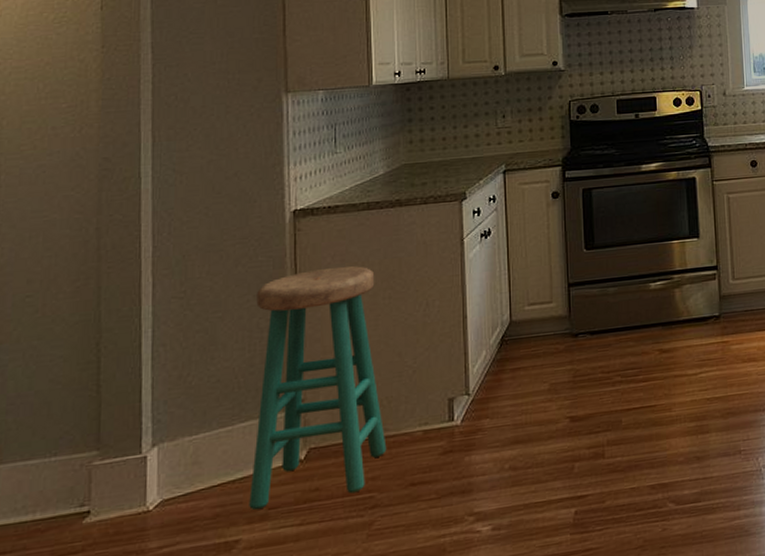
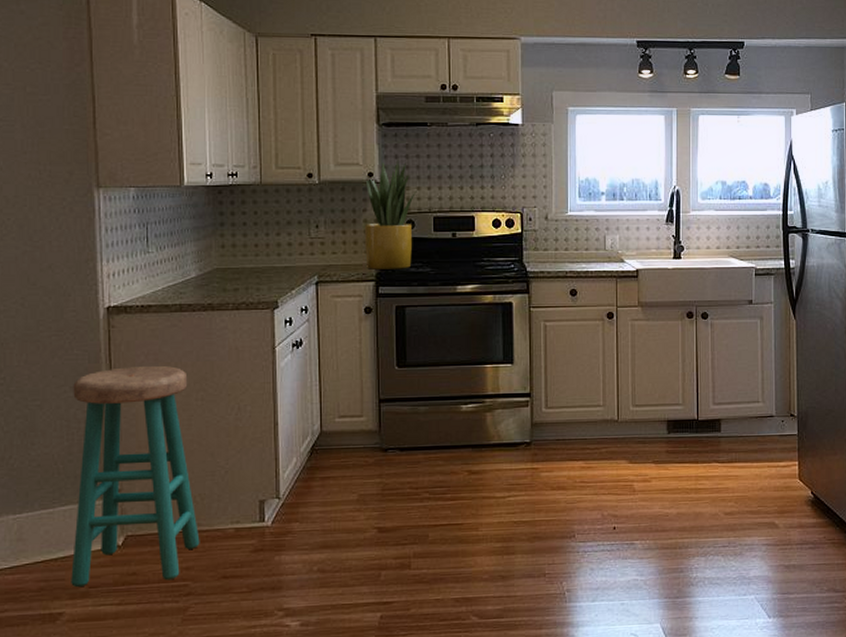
planter: none [549,45,600,155] -> present [364,157,417,270]

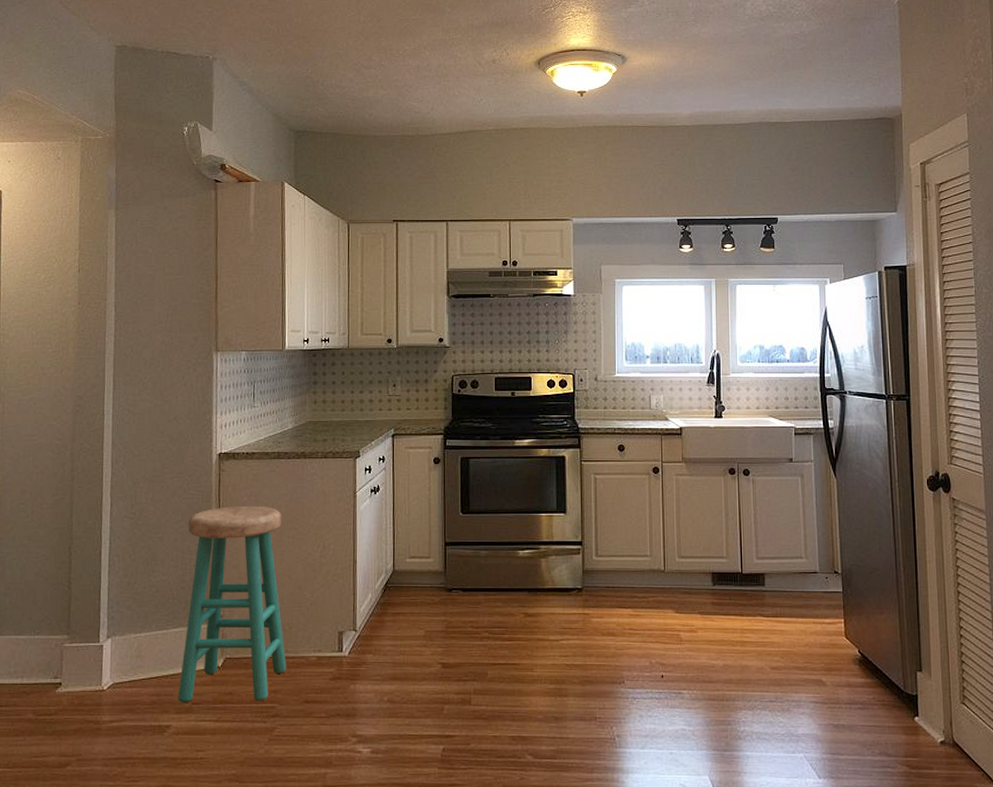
planter: present [364,157,417,270] -> none [434,324,481,424]

